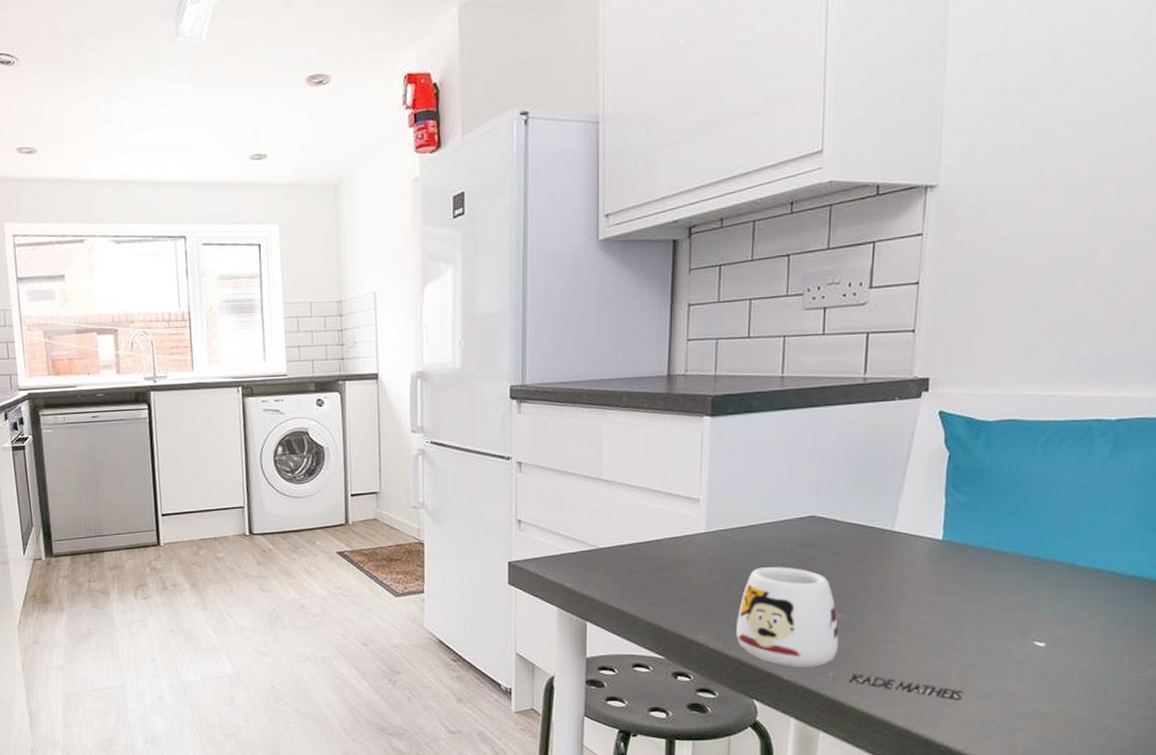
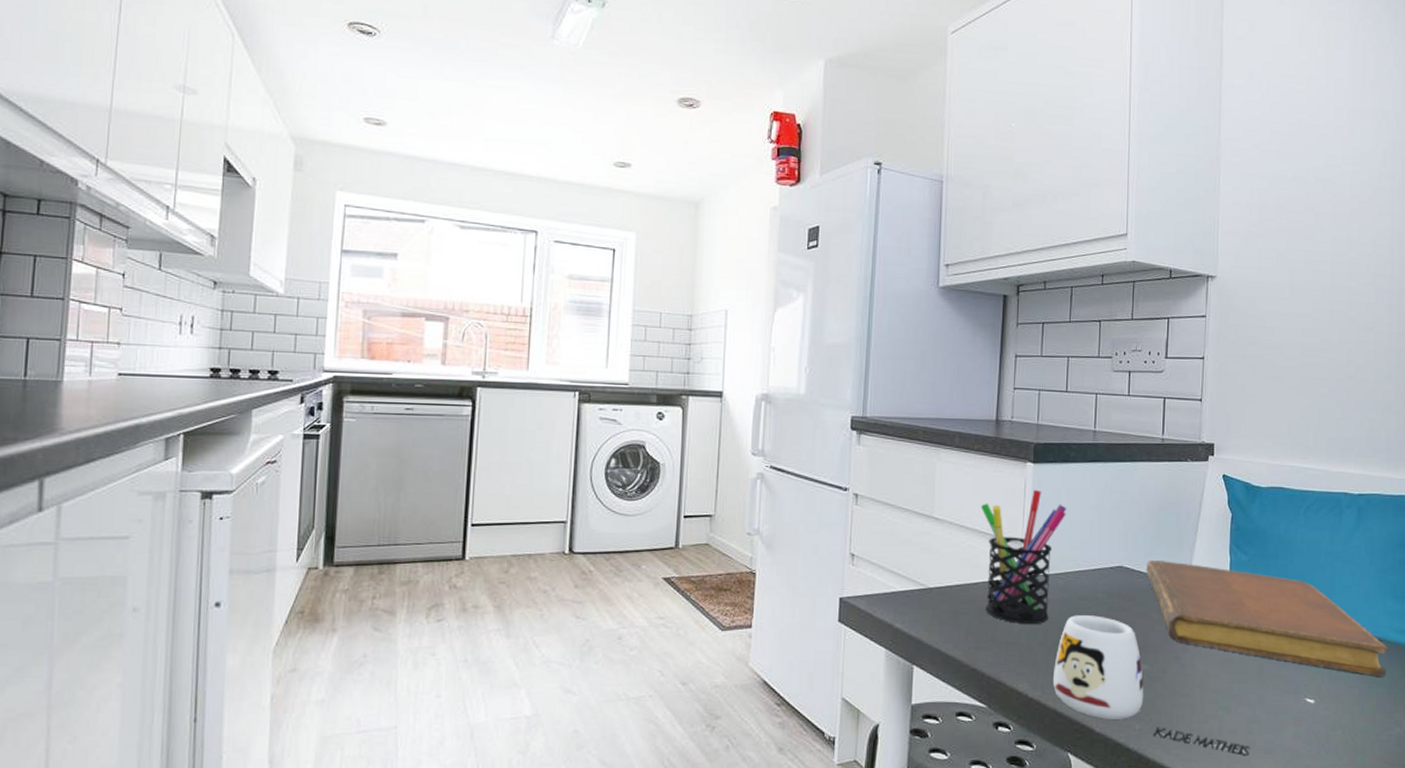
pen holder: none [654,443,751,578] -> present [981,489,1067,624]
notebook: none [843,507,1145,618] -> present [1146,560,1388,677]

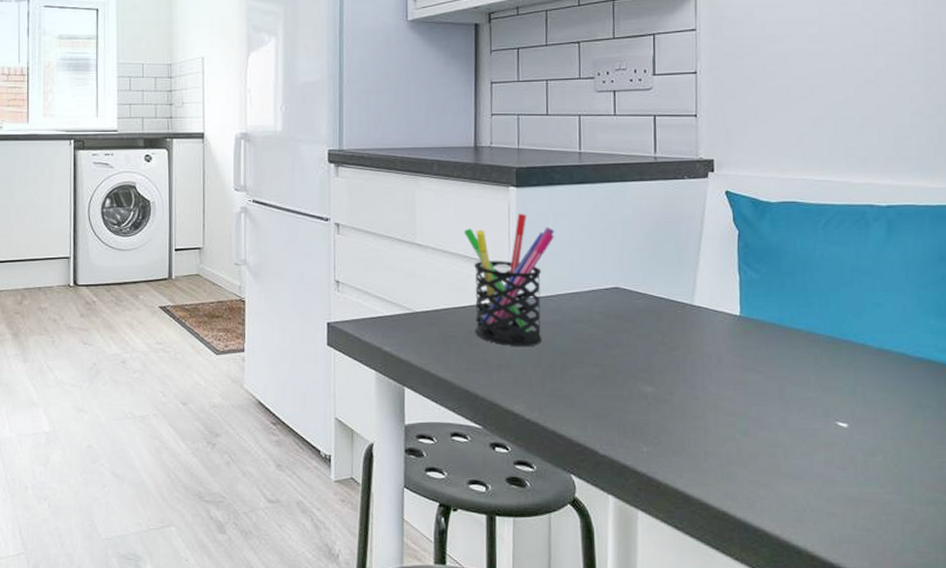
mug: present [1052,615,1251,757] -> none [550,337,775,482]
notebook: present [1146,560,1388,677] -> none [645,281,934,400]

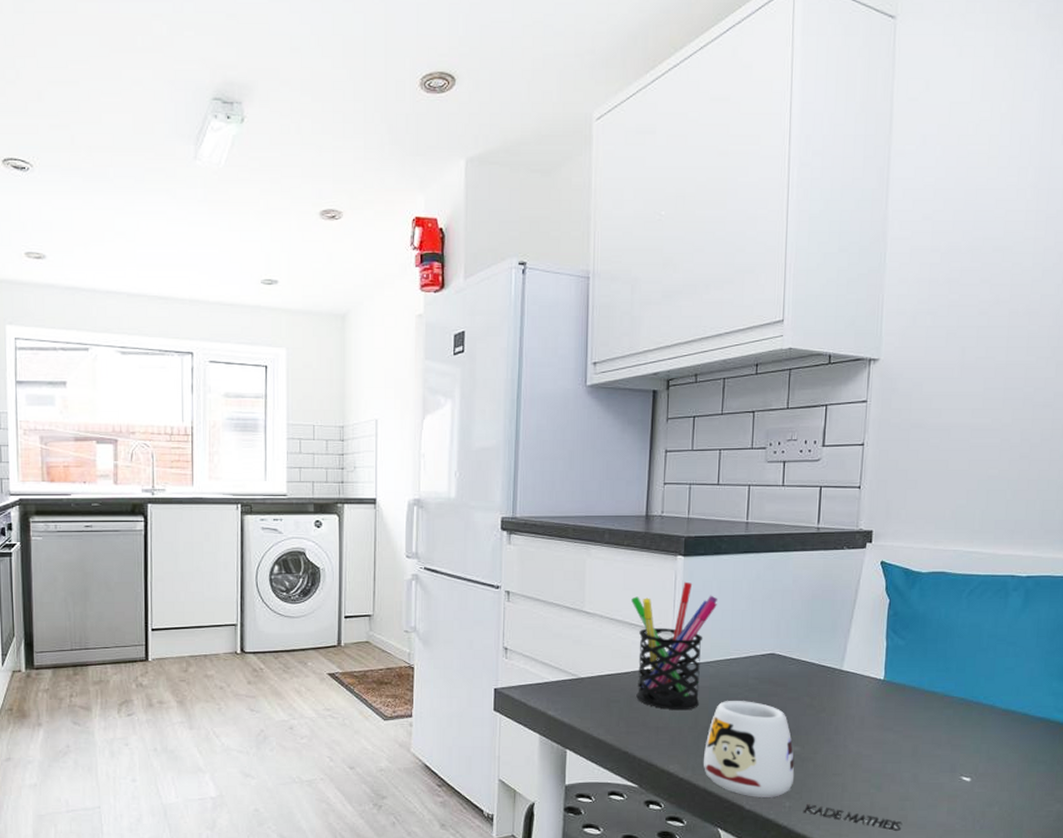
mug: none [550,337,775,482] -> present [703,701,903,832]

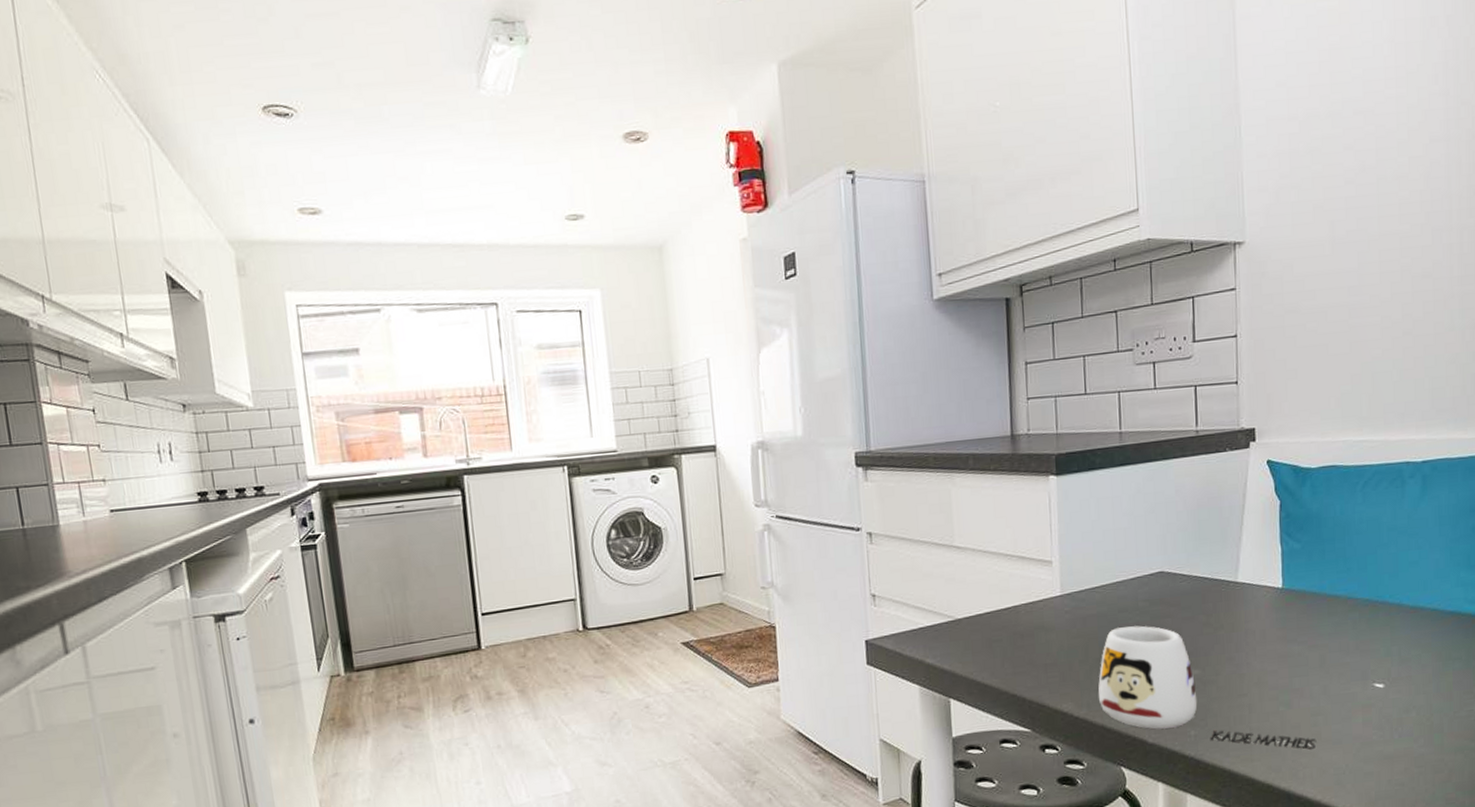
pen holder: present [631,581,718,710] -> none [1004,503,1098,644]

